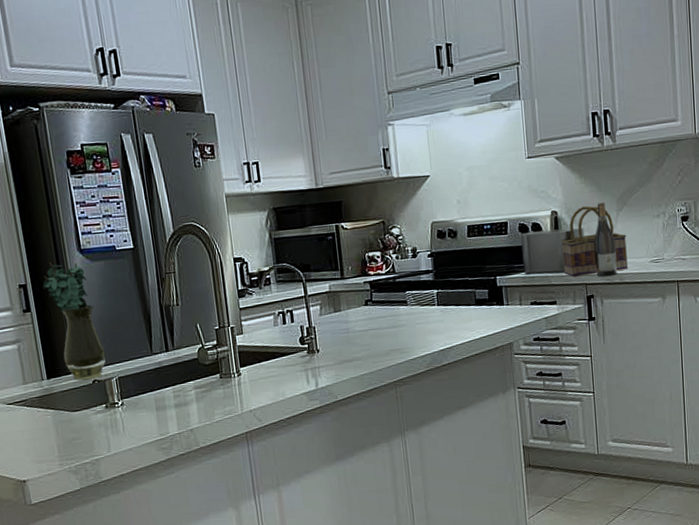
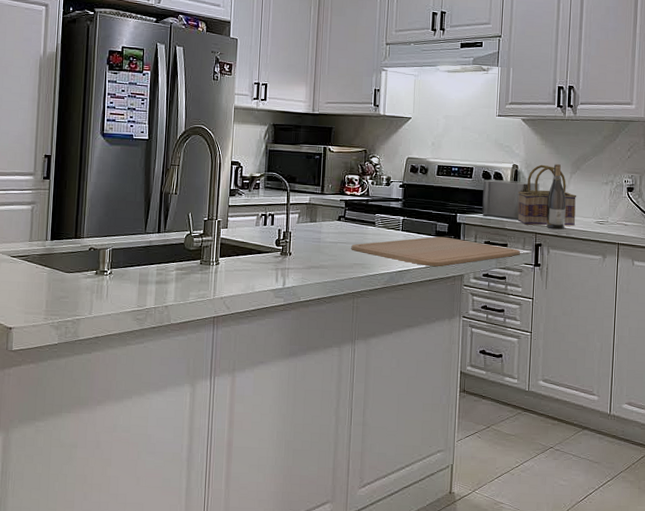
vase: present [43,261,106,380] -> none [65,139,106,246]
chopping board: none [384,304,572,340] -> present [351,236,521,267]

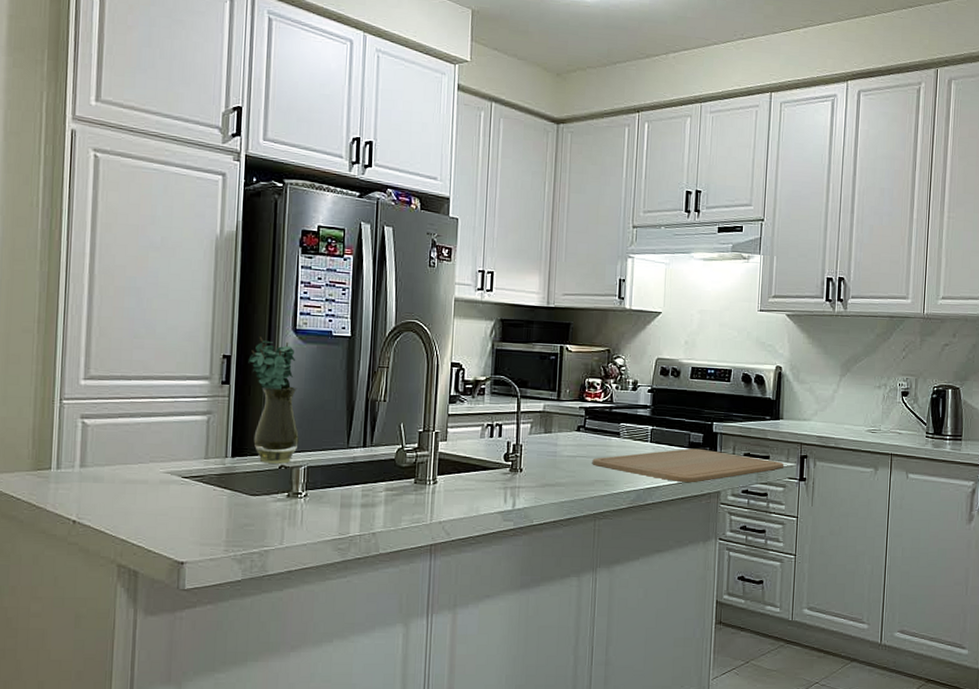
vase: none [65,139,106,246] -> present [248,336,299,464]
toaster: present [482,179,540,220] -> none [741,383,806,429]
basket: present [517,164,577,226] -> none [781,366,847,435]
wine bottle: present [546,164,566,230] -> none [812,365,835,439]

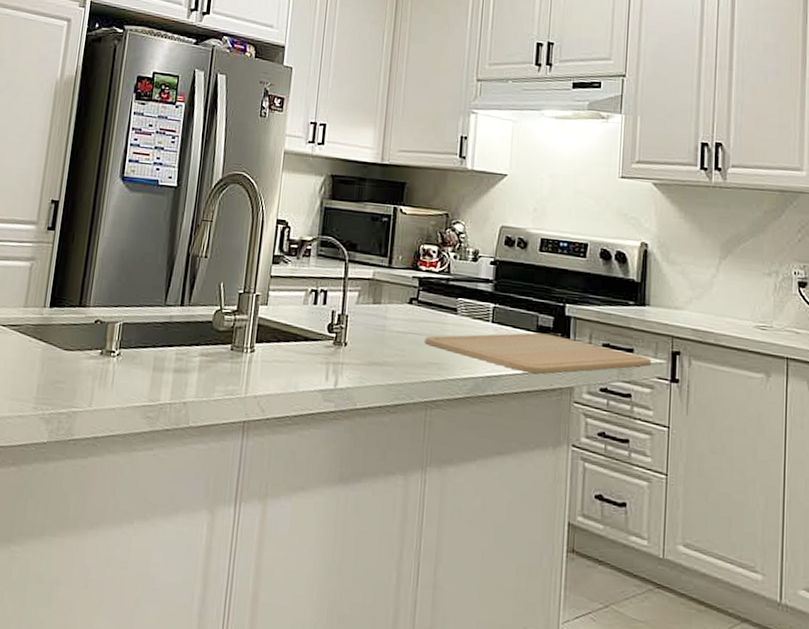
vase: present [248,336,299,464] -> none [72,182,121,318]

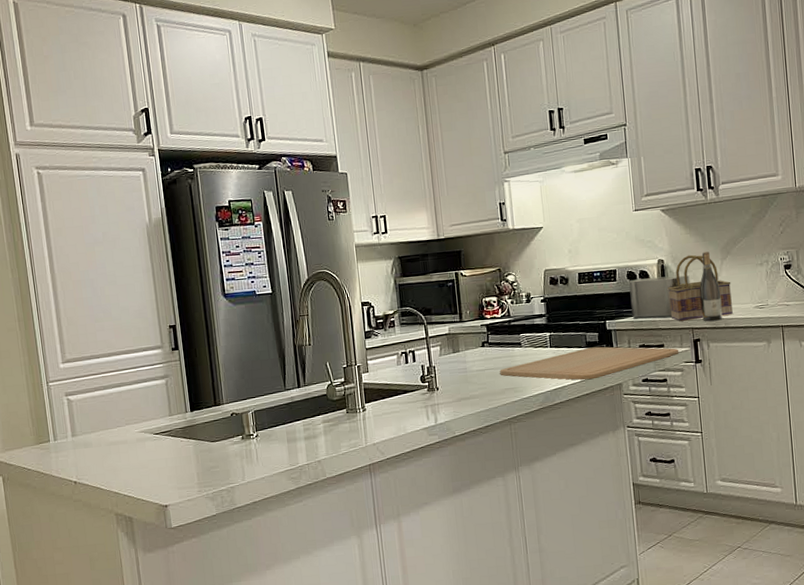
toaster: none [599,260,678,317] -> present [629,275,690,319]
basket: none [647,244,729,330] -> present [667,255,733,321]
wine bottle: none [686,244,714,334] -> present [699,252,723,322]

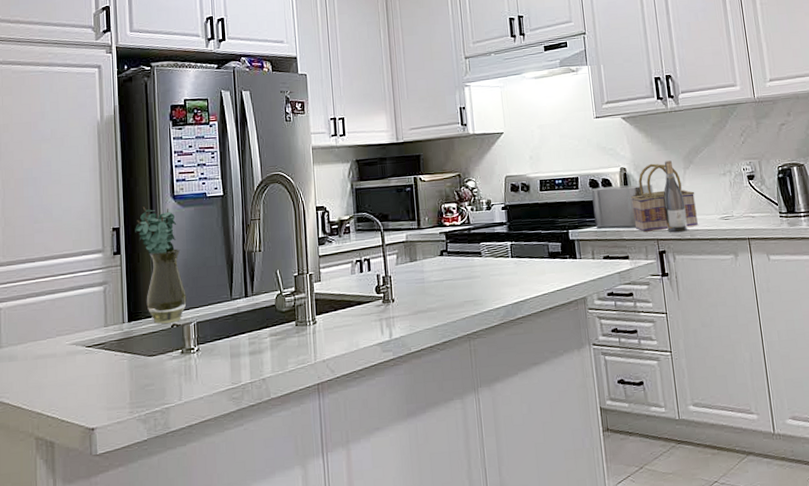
vase: none [190,305,244,413] -> present [135,206,187,324]
chopping board: present [500,346,679,381] -> none [459,257,645,293]

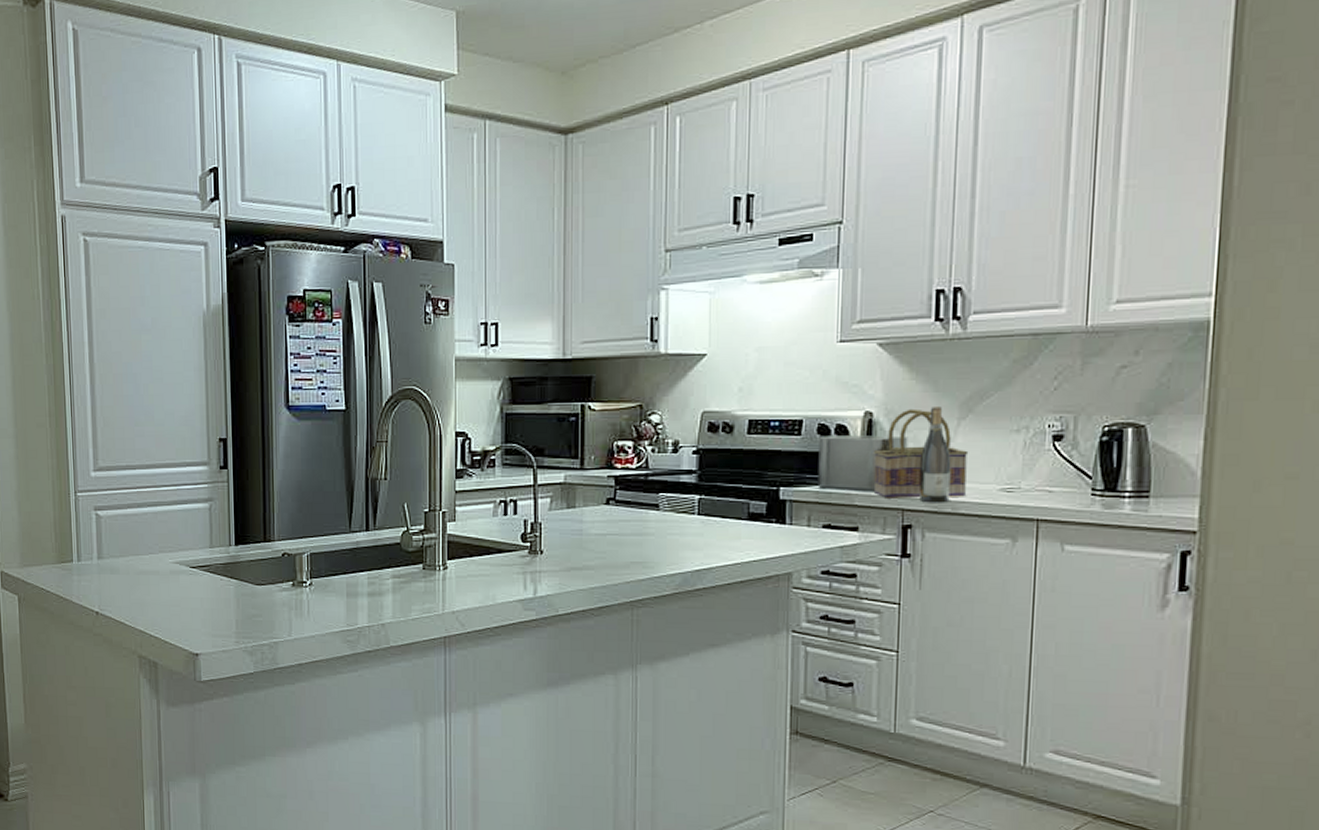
vase: present [135,206,187,324] -> none [244,416,300,551]

